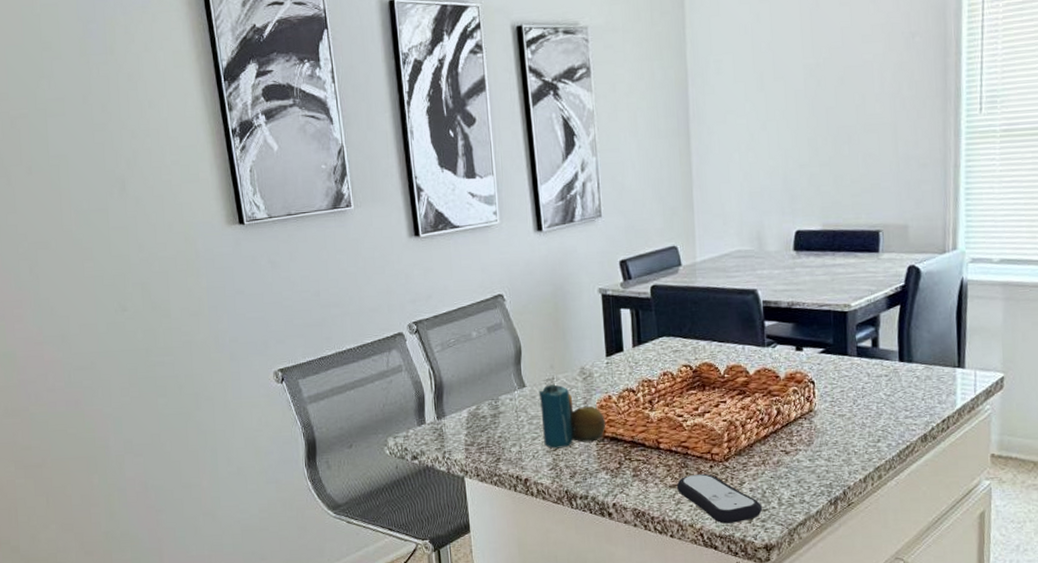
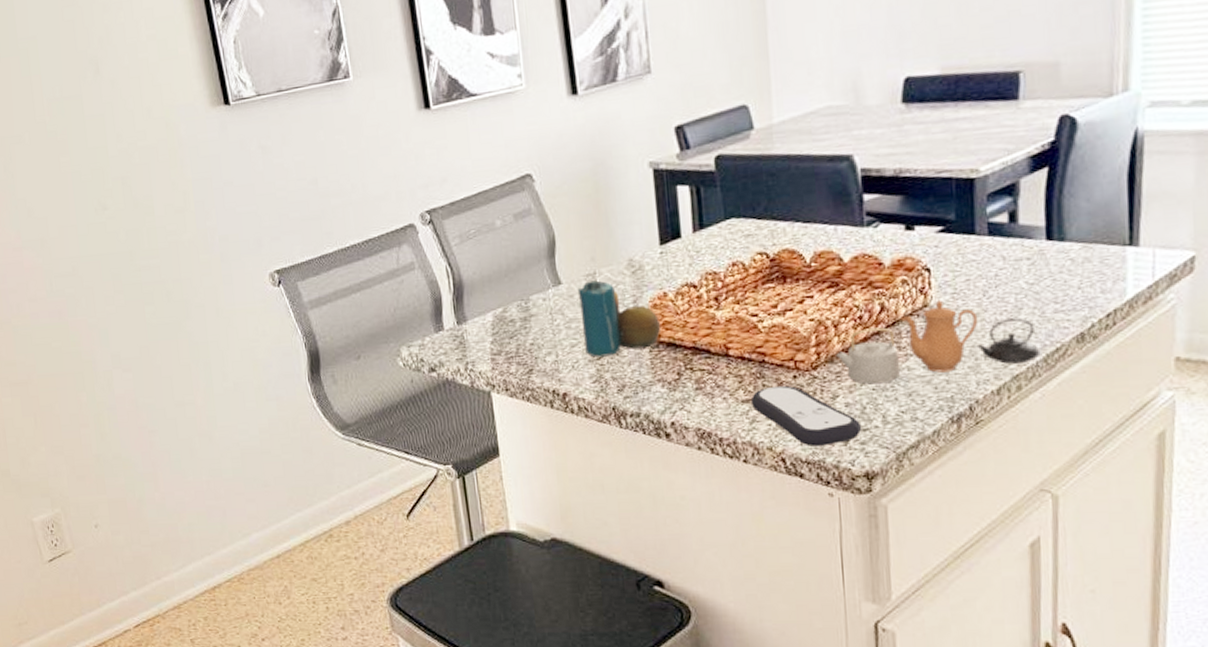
teapot: none [743,406,896,473] -> present [836,300,1041,385]

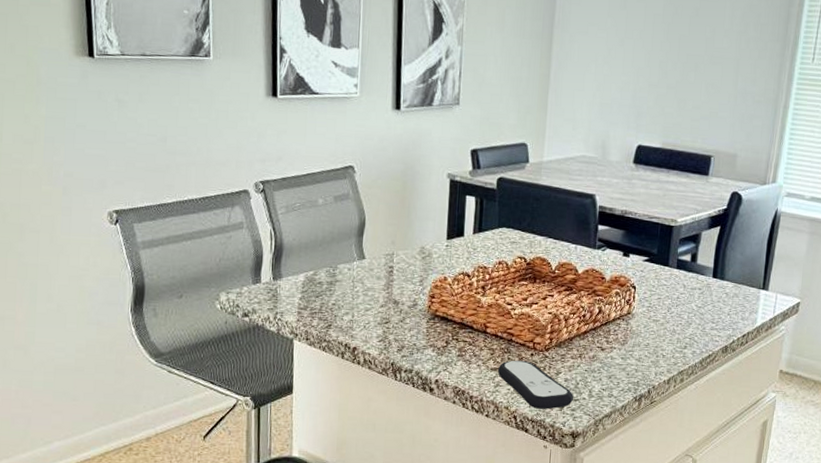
candle: present [577,280,661,357] -> none [376,259,439,322]
teapot: present [836,300,1041,385] -> none [563,310,699,367]

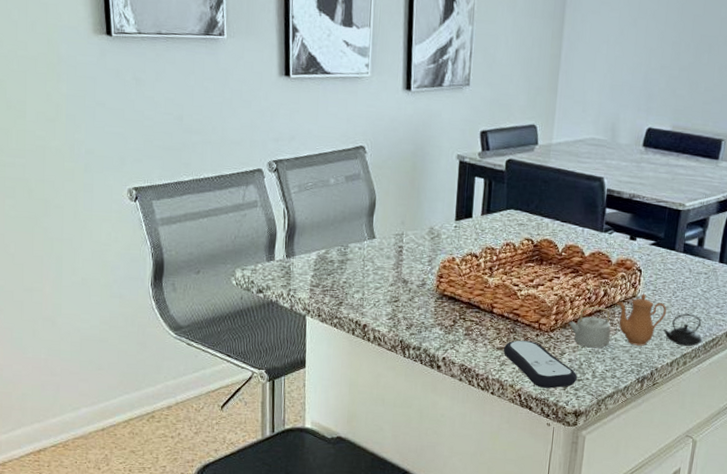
teapot: none [563,310,699,367] -> present [568,293,703,349]

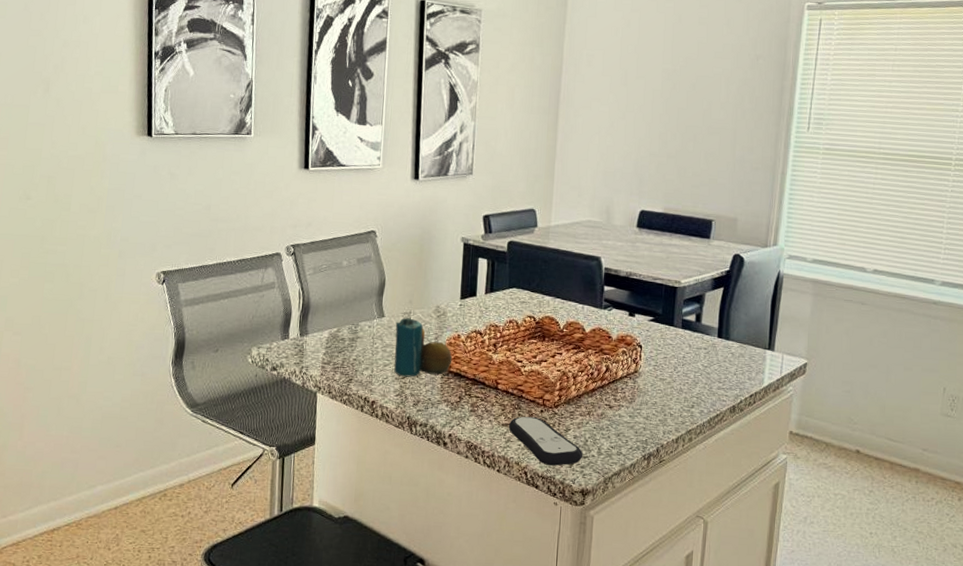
candle: none [386,239,447,301] -> present [394,318,453,377]
teapot: present [568,293,703,349] -> none [572,369,707,425]

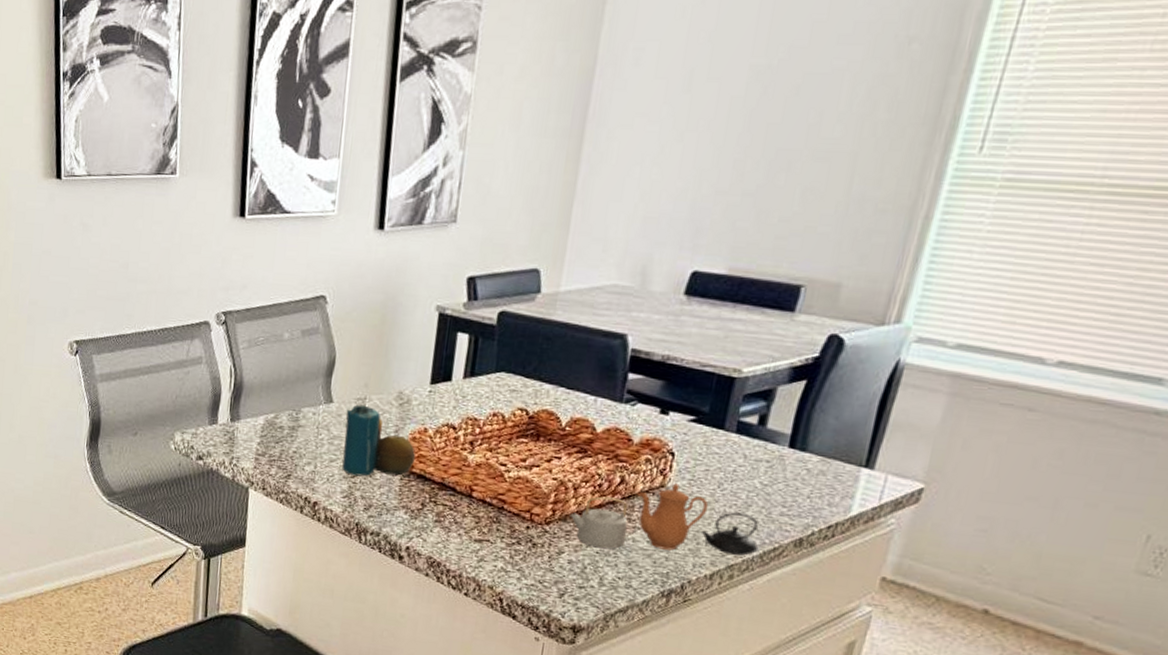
remote control: present [508,416,583,466] -> none [482,532,579,595]
teapot: none [572,369,707,425] -> present [570,483,759,556]

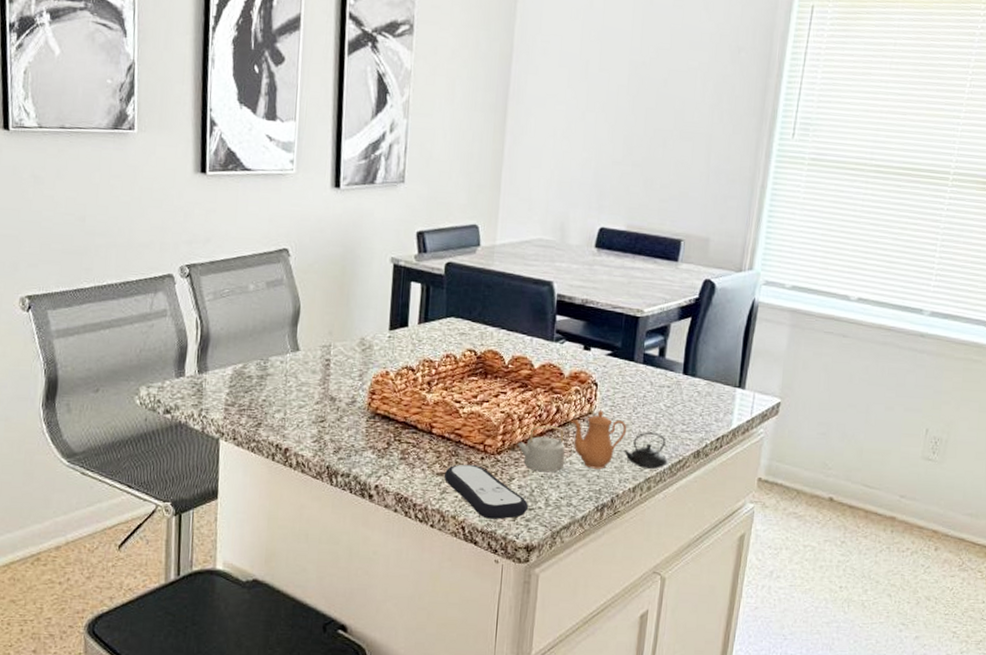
candle: present [342,404,416,477] -> none [311,351,380,421]
remote control: none [482,532,579,595] -> present [444,464,529,519]

